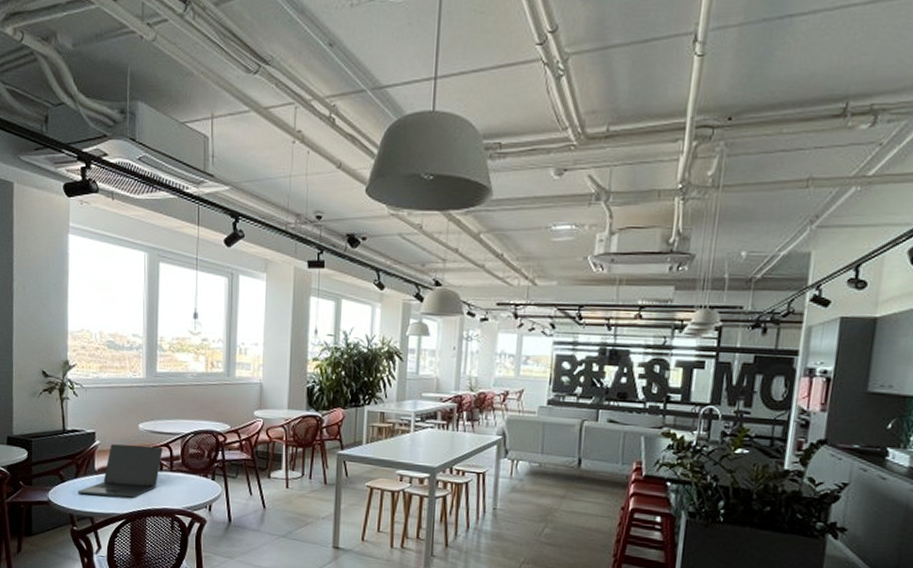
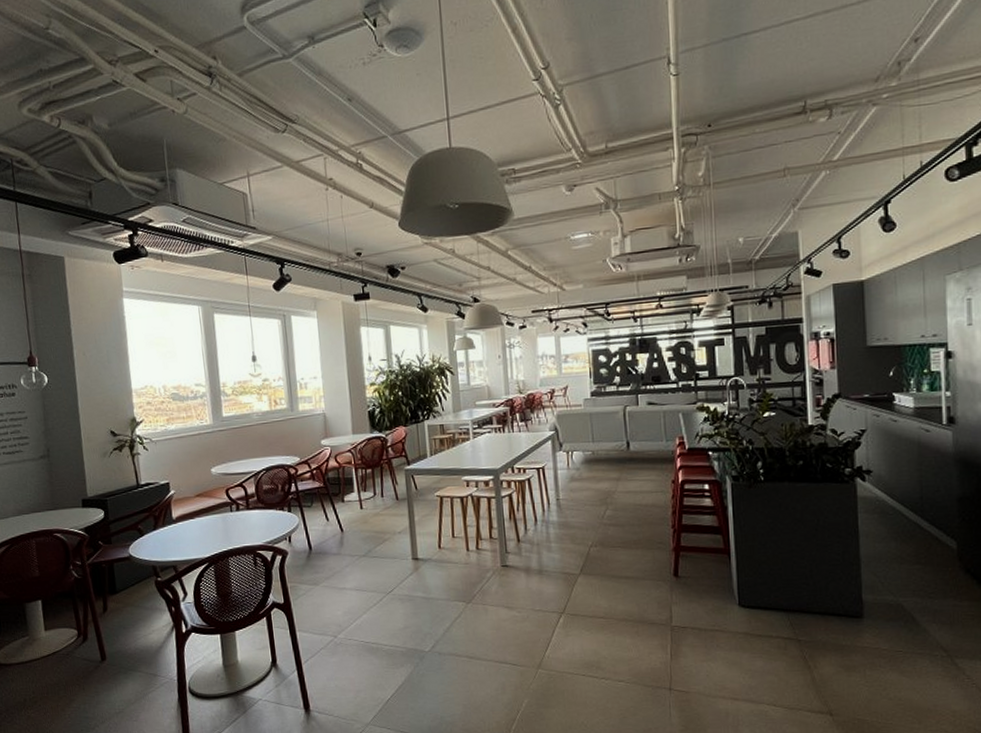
laptop: present [78,444,163,498] -> none [158,487,238,545]

